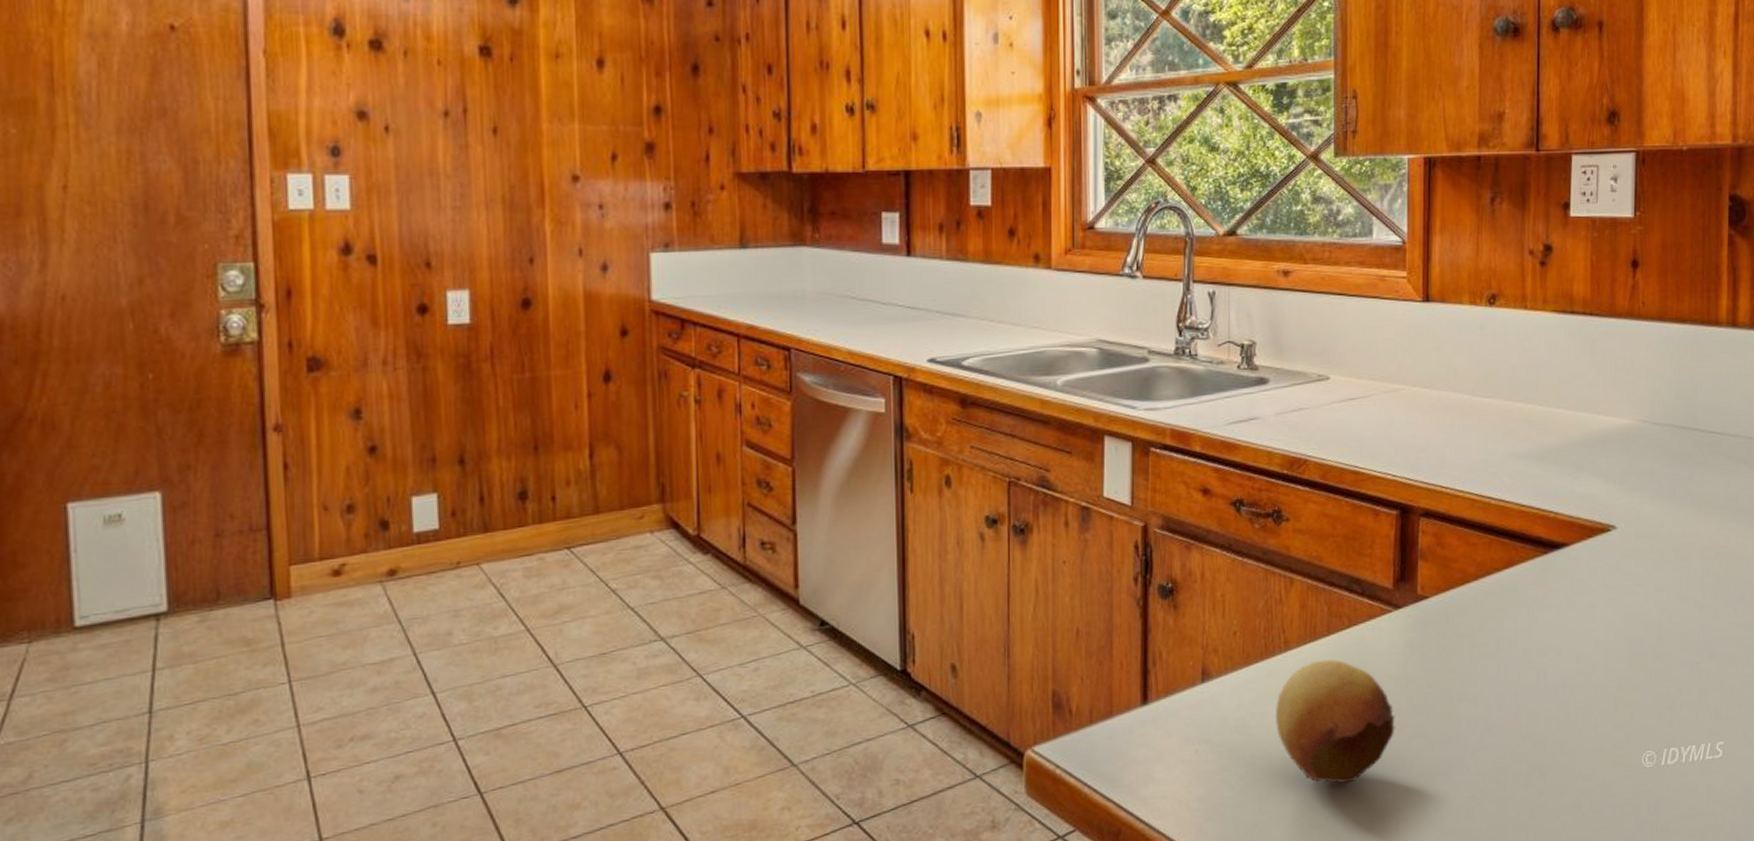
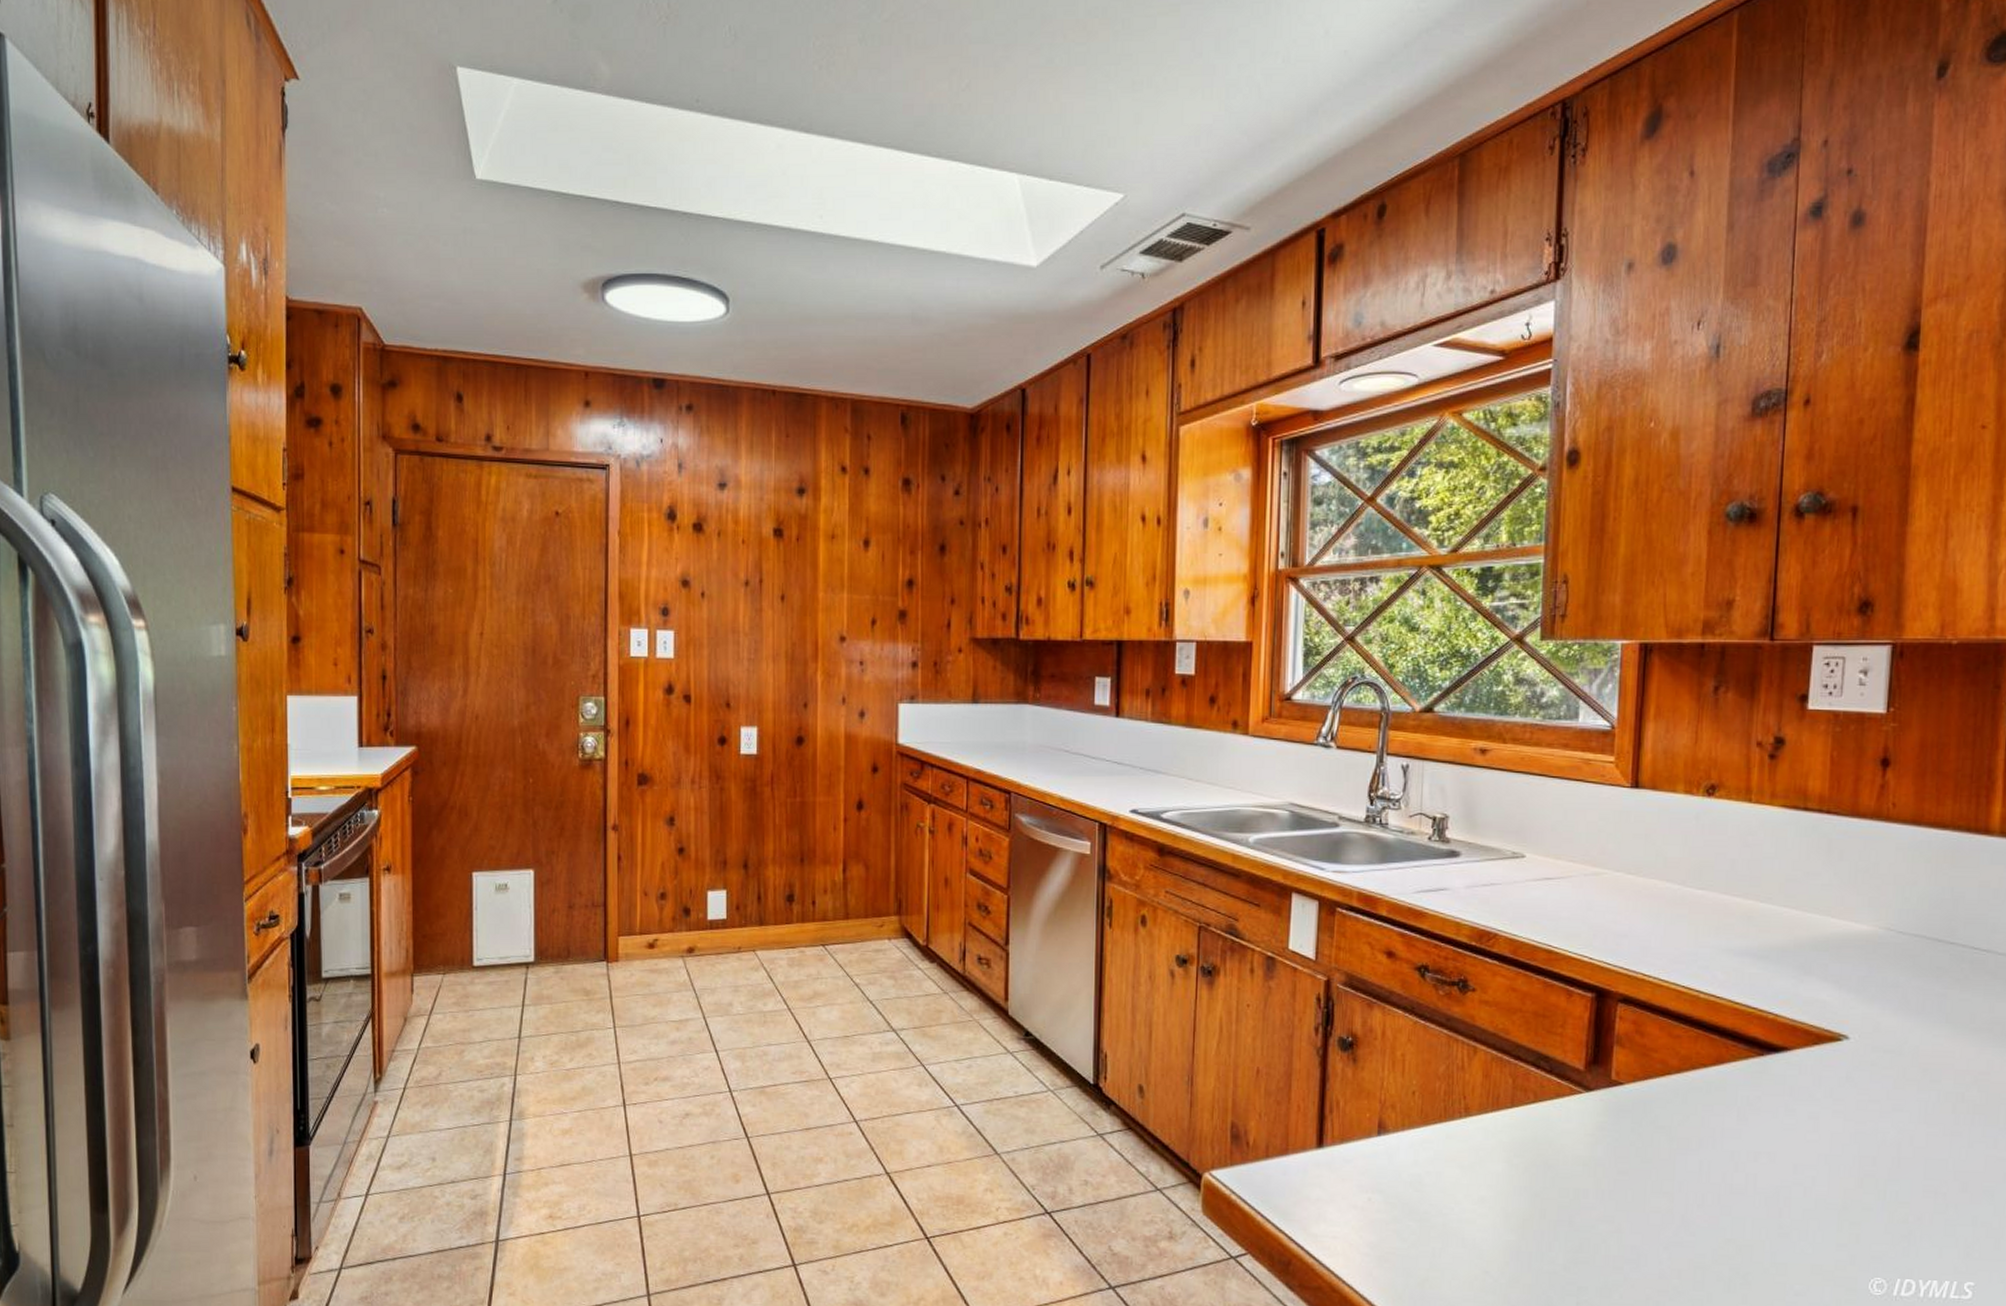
fruit: present [1275,659,1395,784] -> none [1451,1130,1581,1255]

